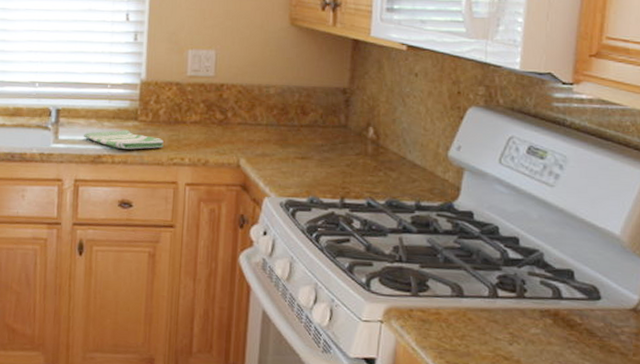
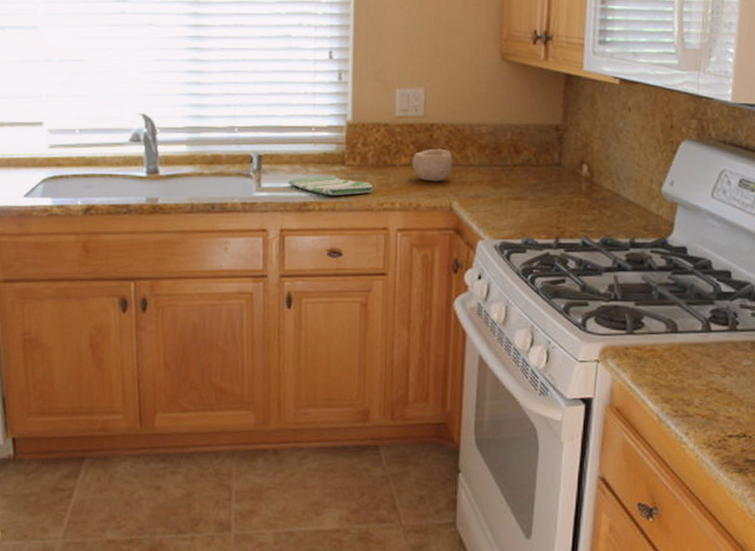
bowl: none [201,107,242,140] -> present [411,148,453,182]

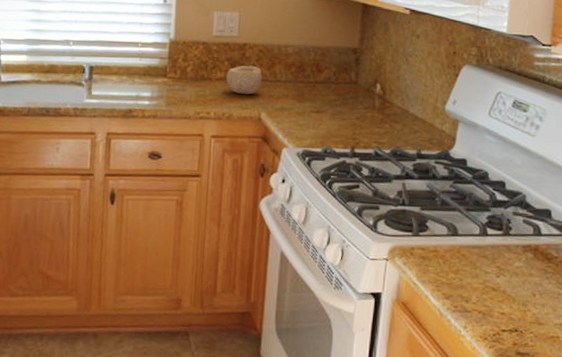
dish towel: present [288,174,374,195] -> none [116,85,192,104]

